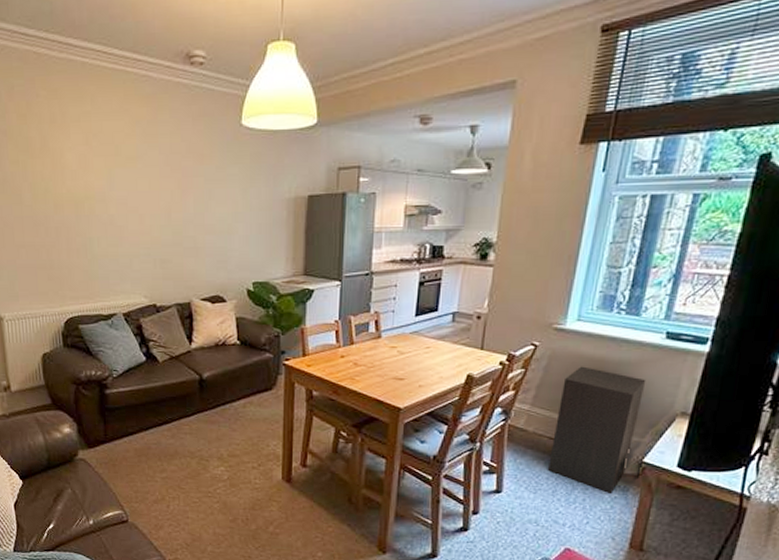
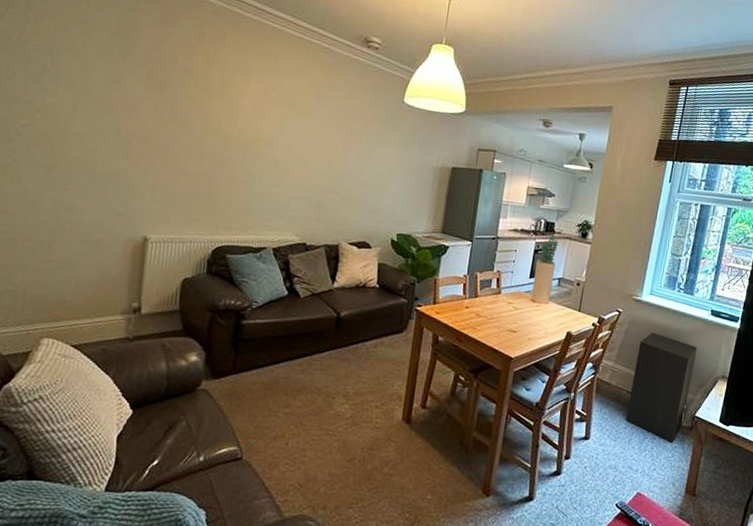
vase: none [420,259,449,346] -> present [531,233,558,305]

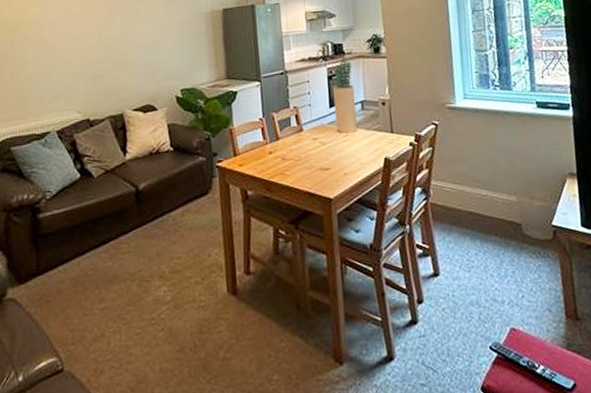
speaker: present [626,332,698,443] -> none [467,139,541,262]

